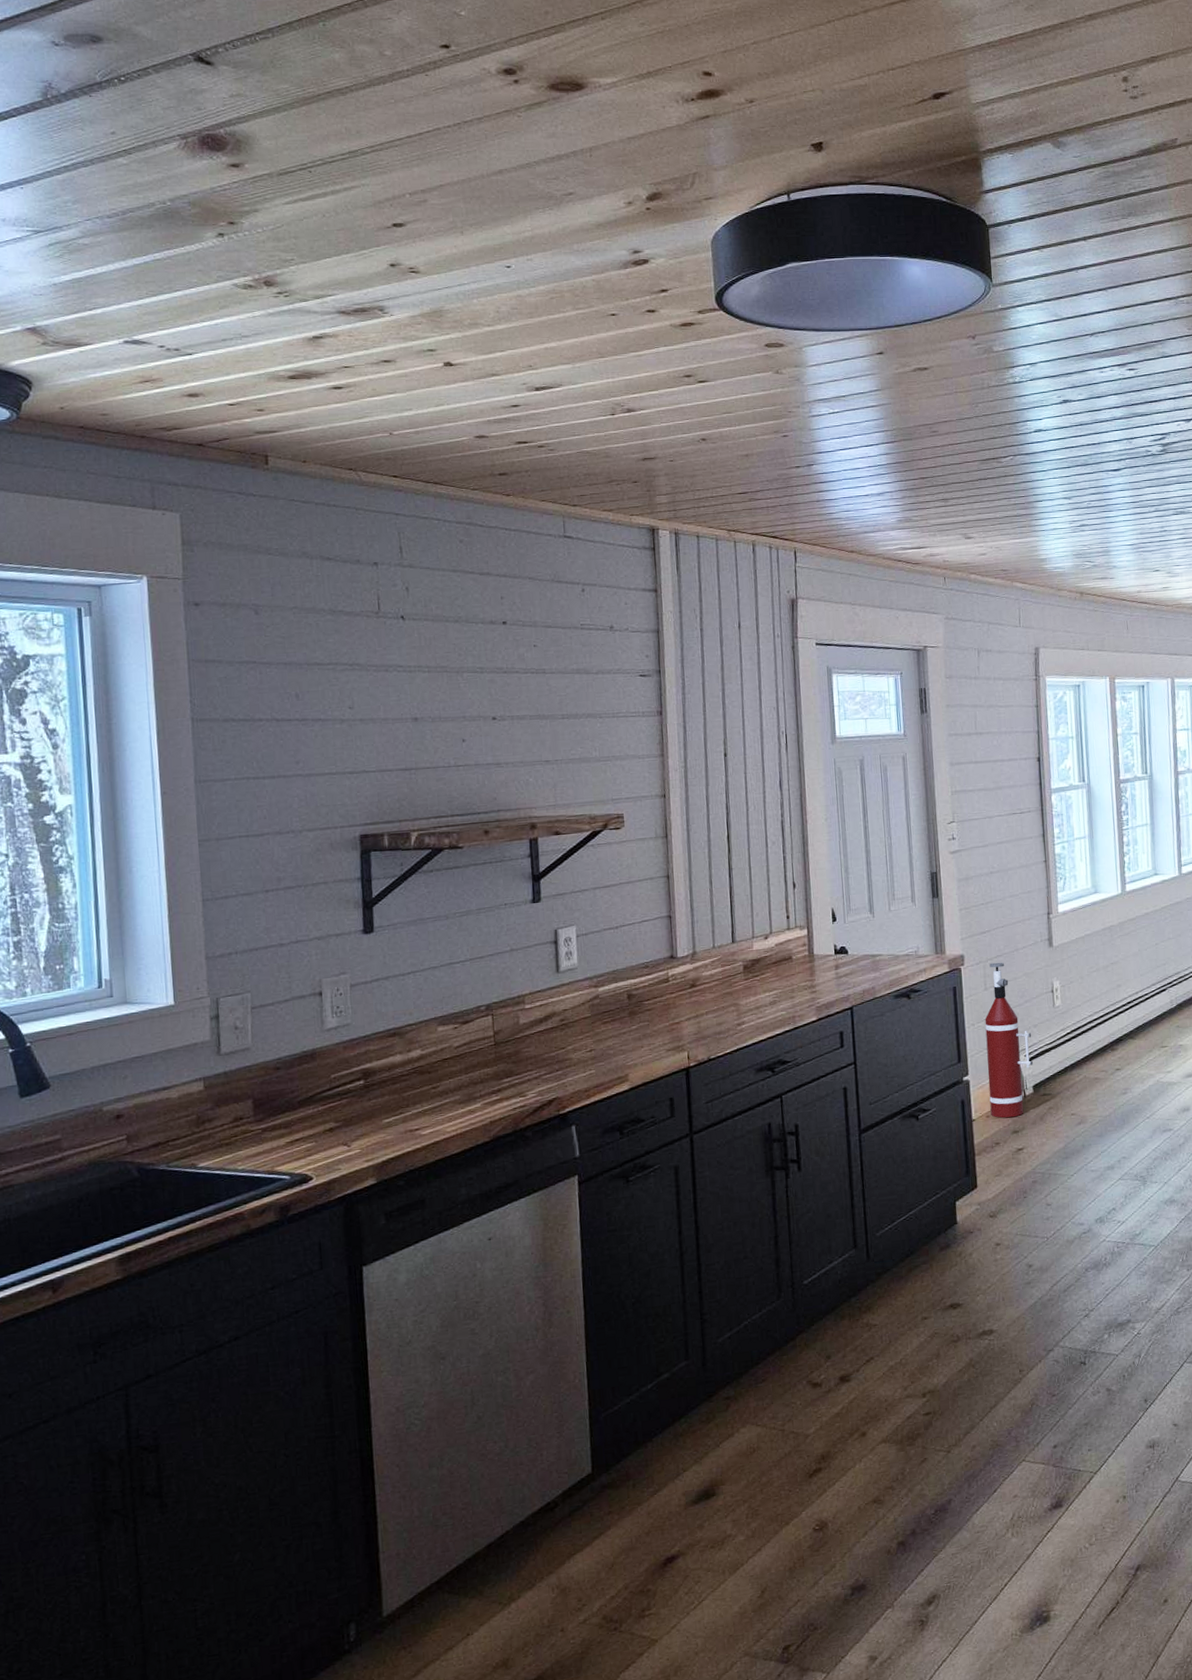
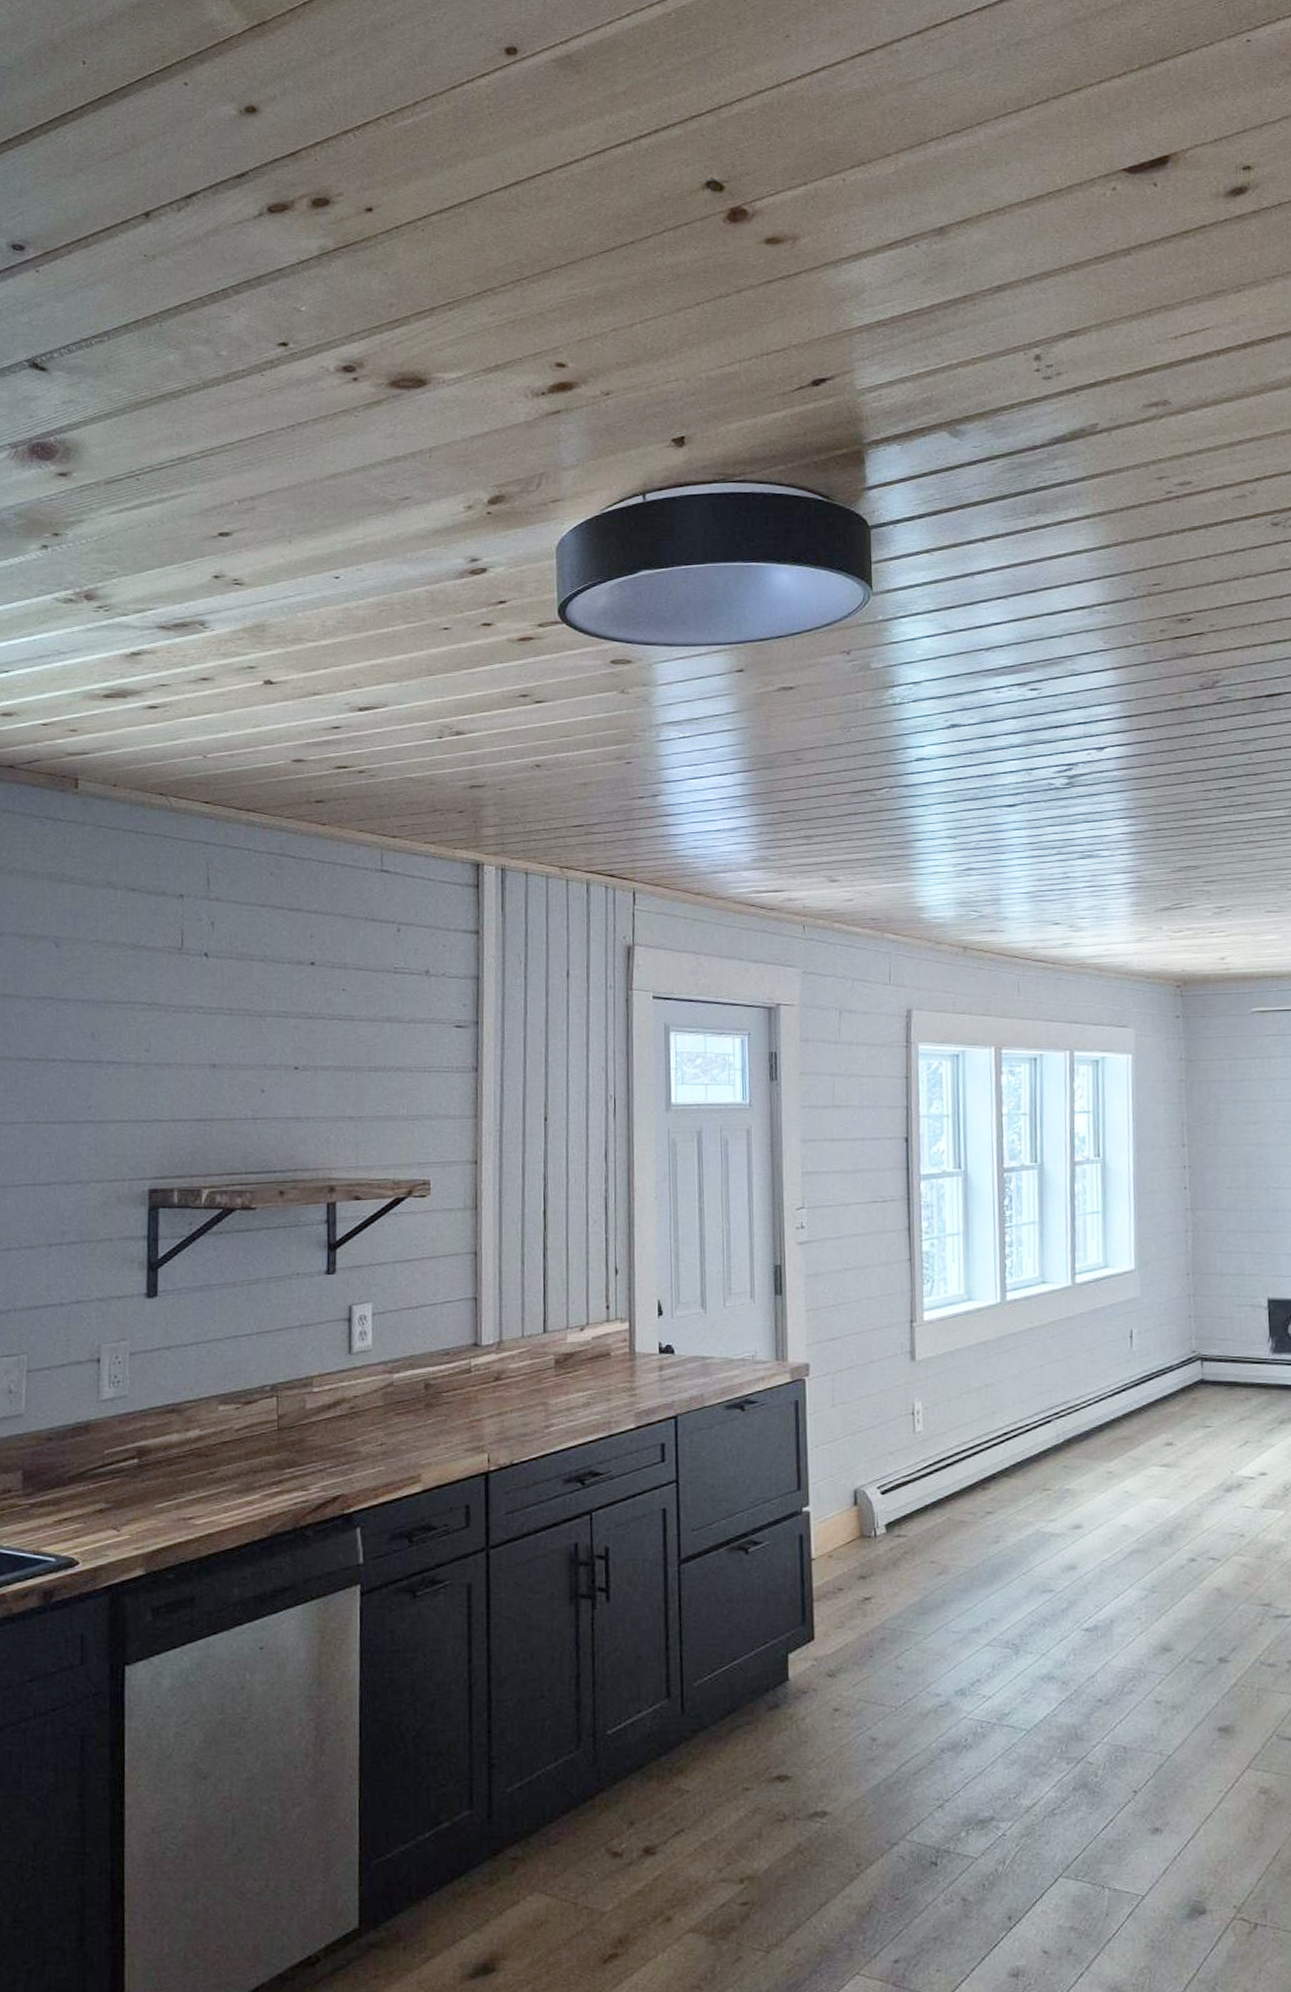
fire extinguisher: present [985,962,1033,1118] -> none [831,1375,886,1560]

